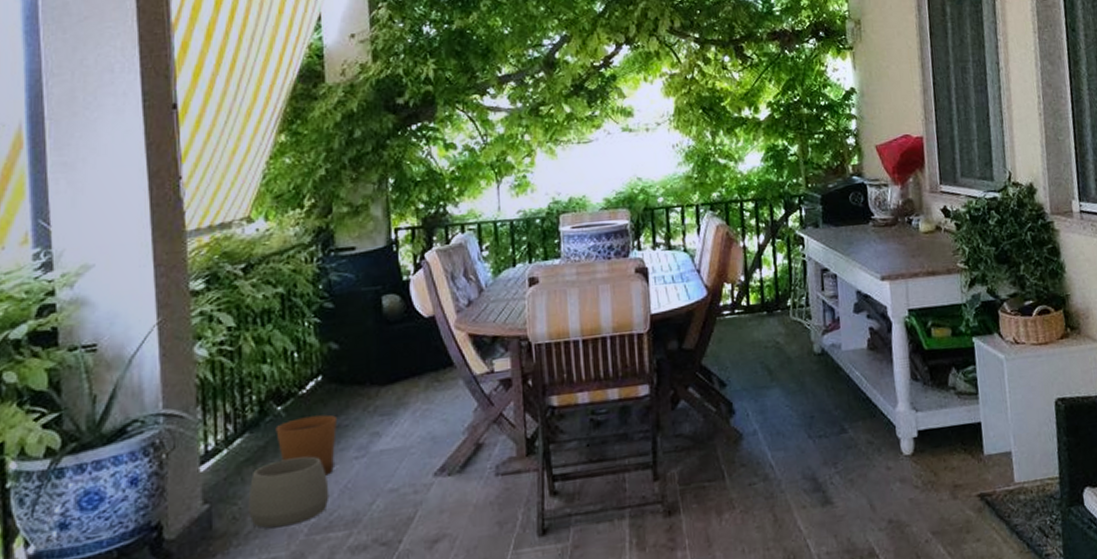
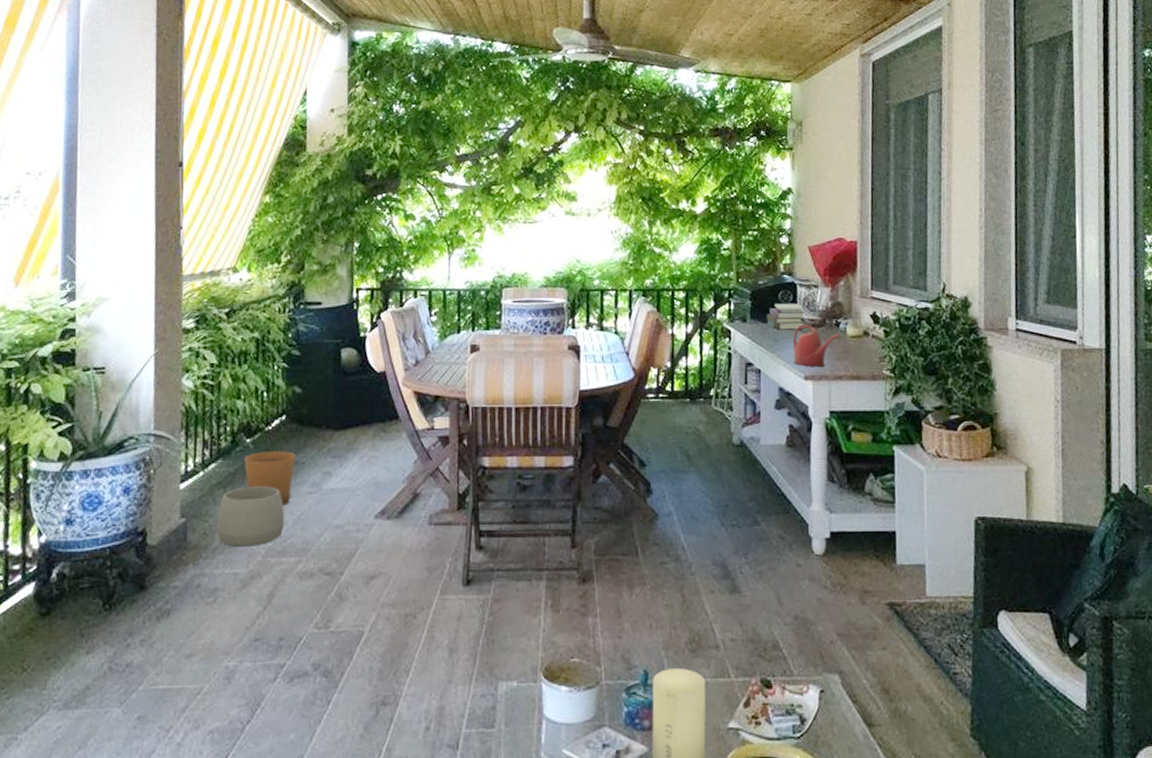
books: none [838,204,876,233] -> present [766,304,804,330]
watering can: none [867,224,914,268] -> present [793,324,841,367]

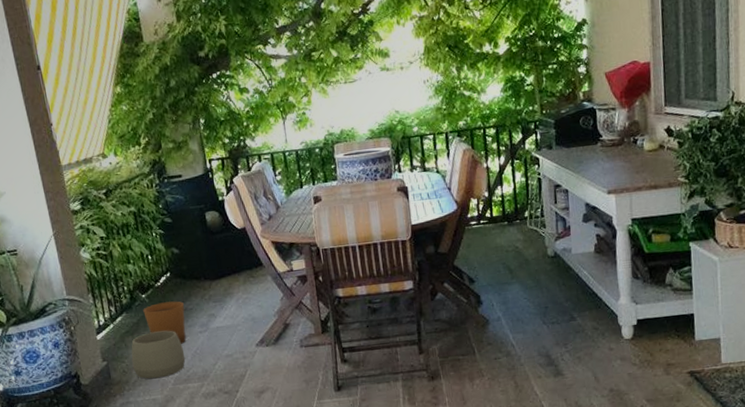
books: present [766,304,804,330] -> none [569,127,604,153]
watering can: present [793,324,841,367] -> none [595,144,638,183]

